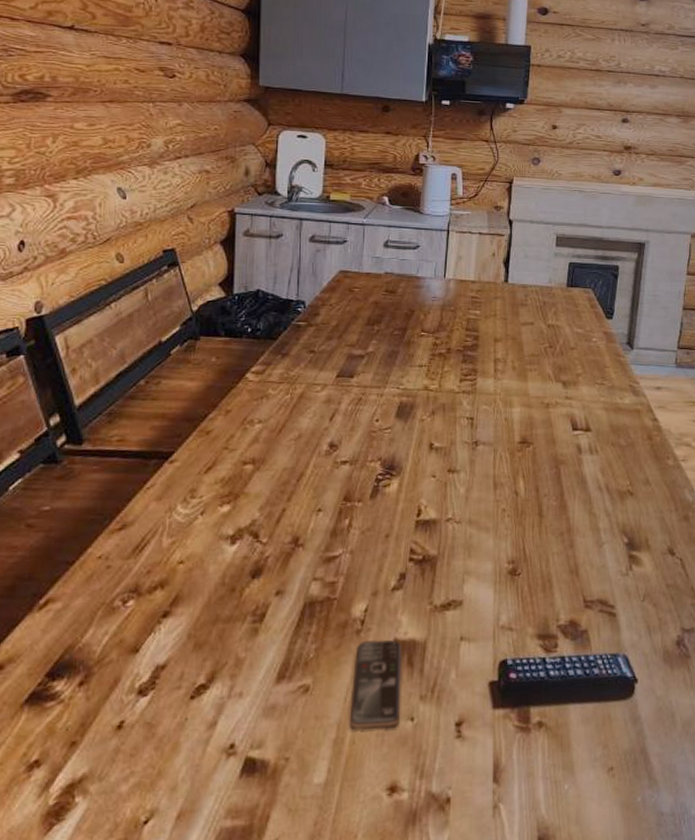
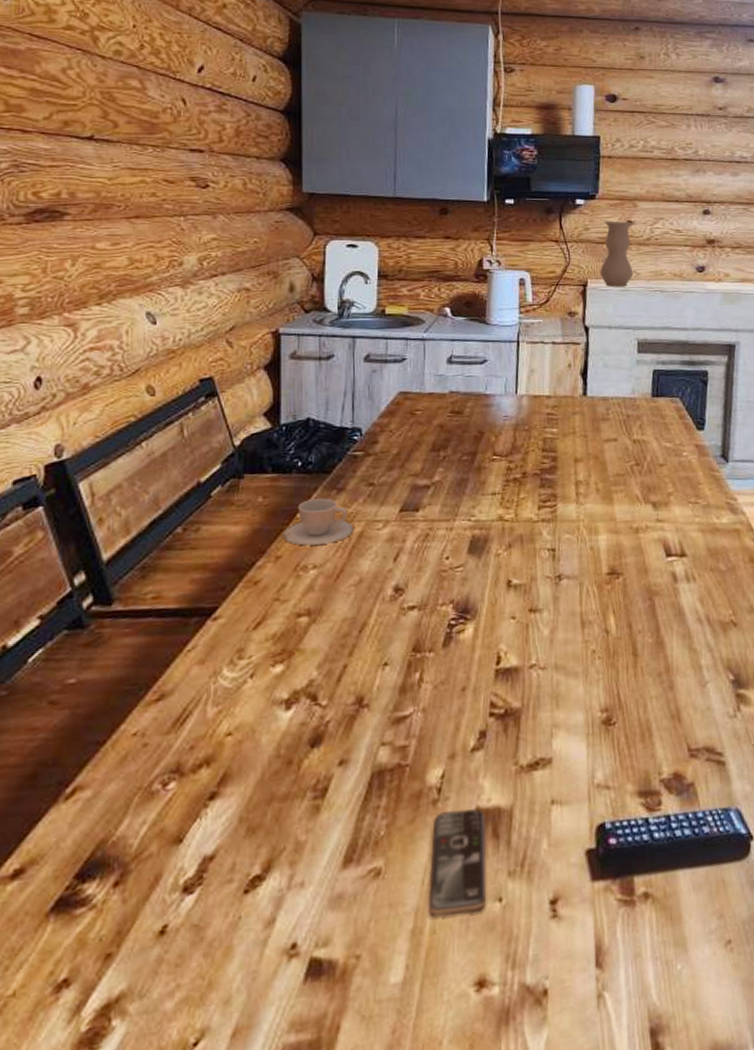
cup: none [232,362,296,403] -> present [282,498,354,546]
vase: none [525,124,557,186] -> present [600,221,634,288]

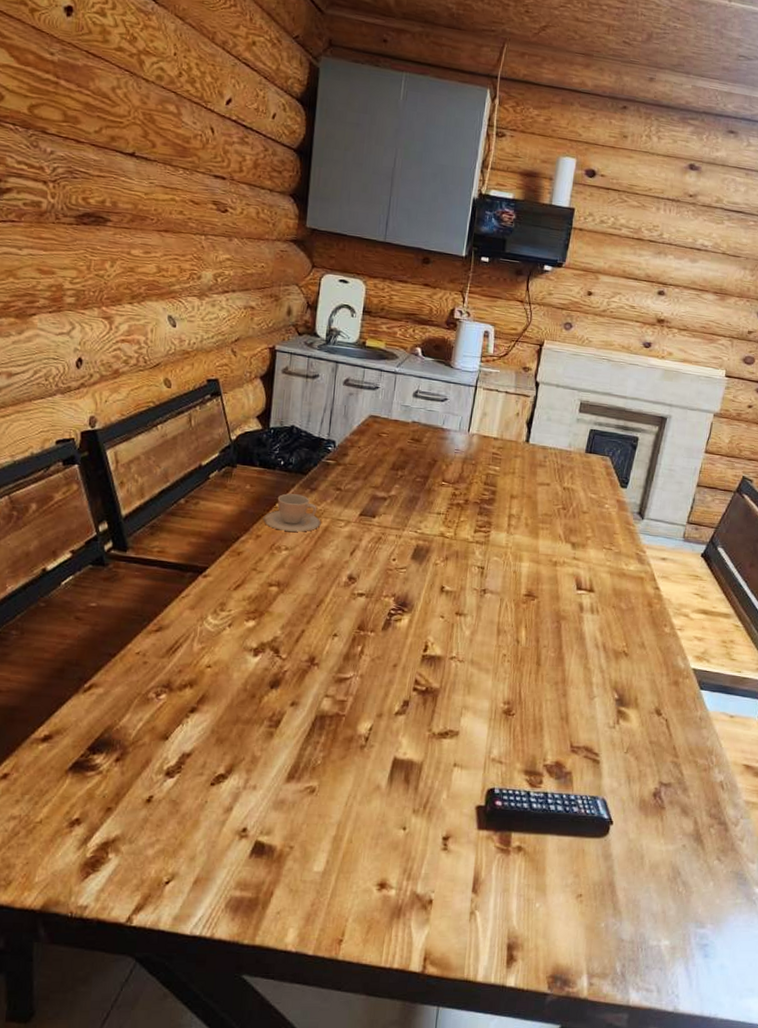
mobile phone: present [428,807,487,918] -> none [348,755,401,835]
vase: present [600,221,634,288] -> none [556,289,593,352]

